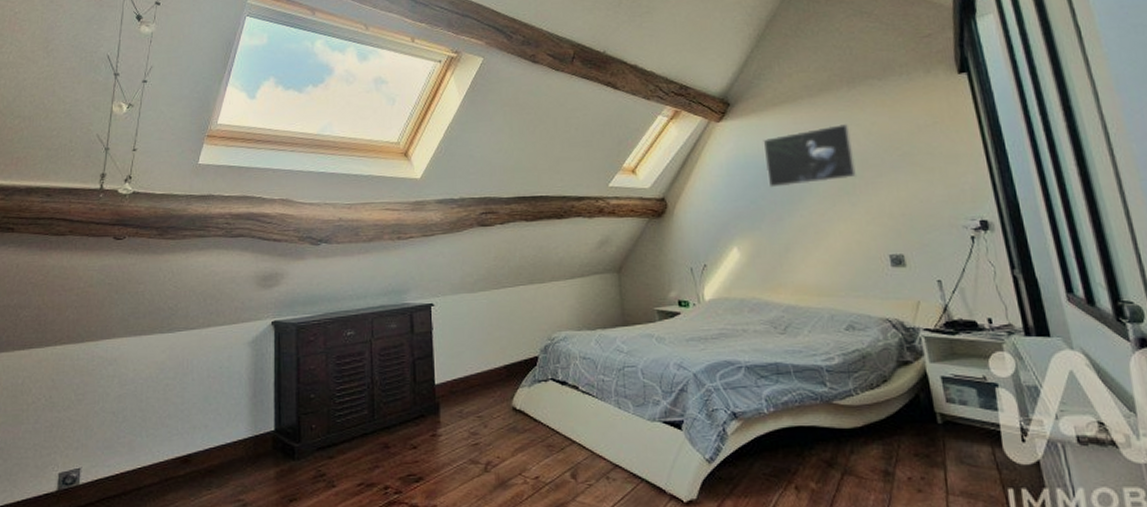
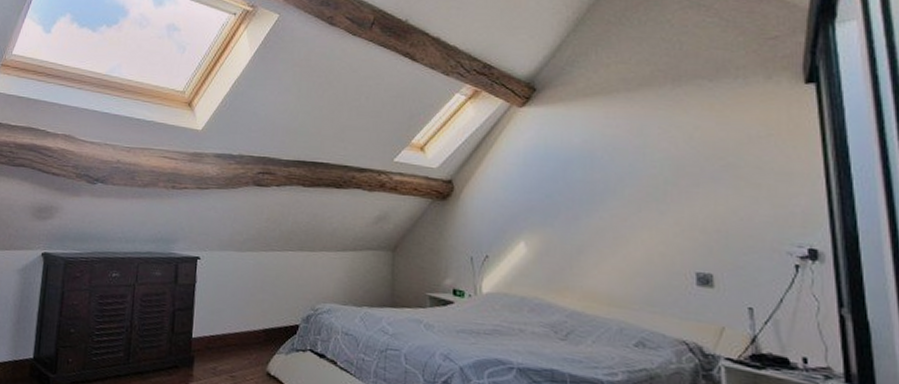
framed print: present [763,124,856,188] -> none [567,124,670,185]

